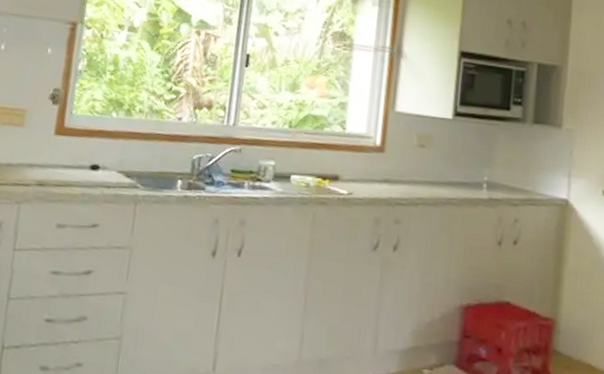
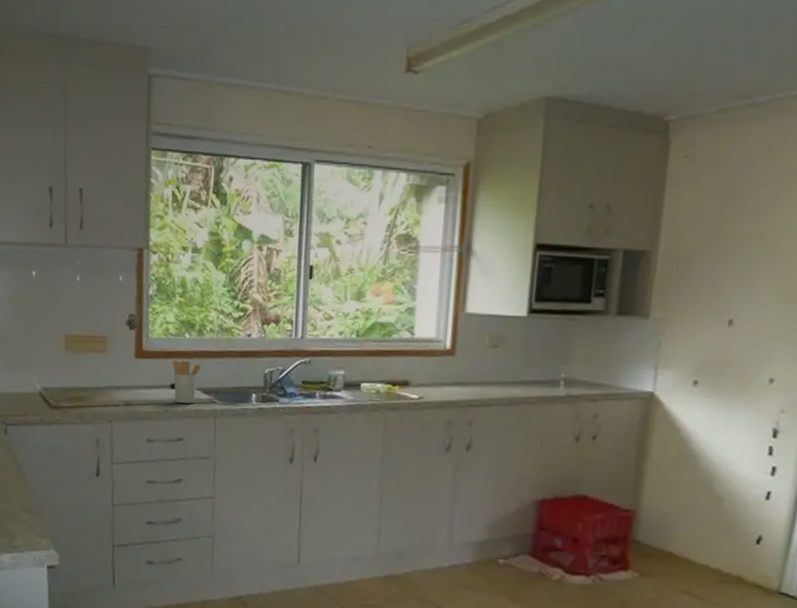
utensil holder: none [93,139,125,187] -> present [173,360,201,404]

